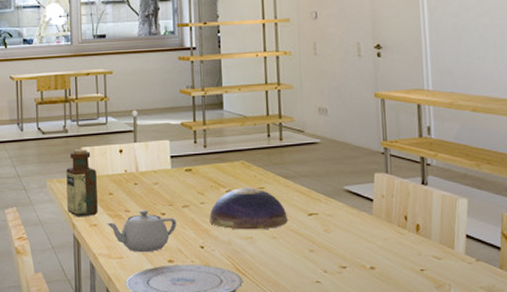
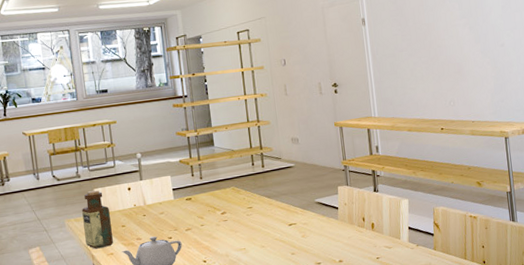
decorative bowl: present [209,188,288,230] -> none [209,208,273,244]

